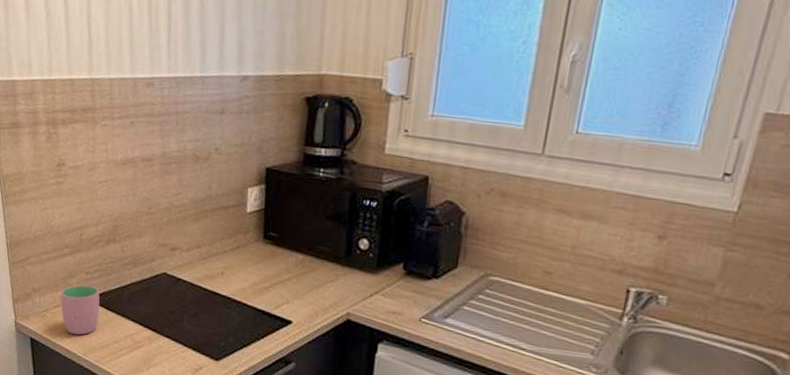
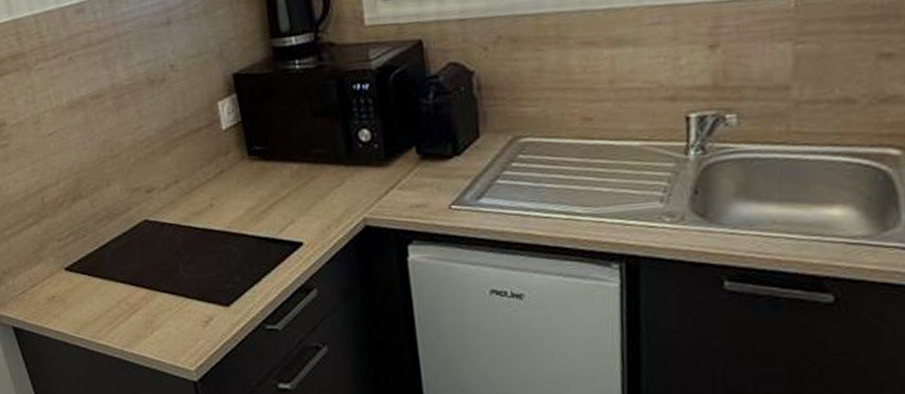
cup: present [60,285,100,335] -> none [34,253,84,313]

